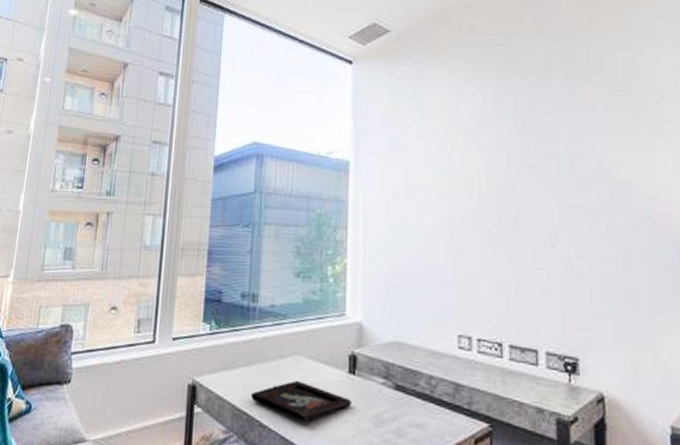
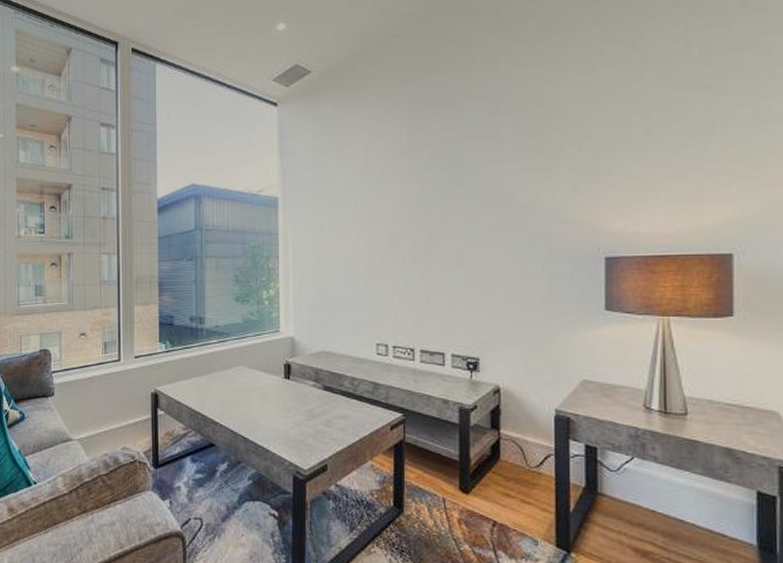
decorative tray: present [251,380,351,421] -> none [204,386,287,417]

